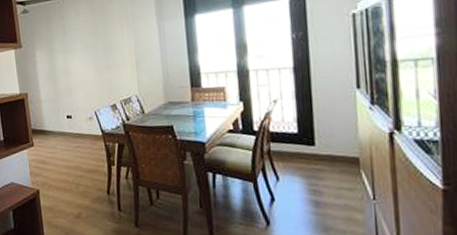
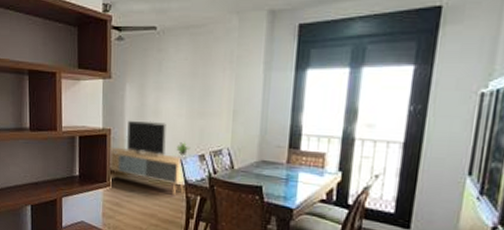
media console: none [28,80,102,146] -> present [108,121,191,195]

